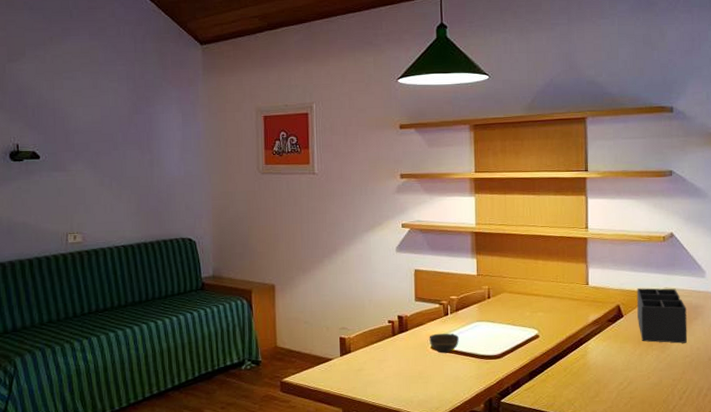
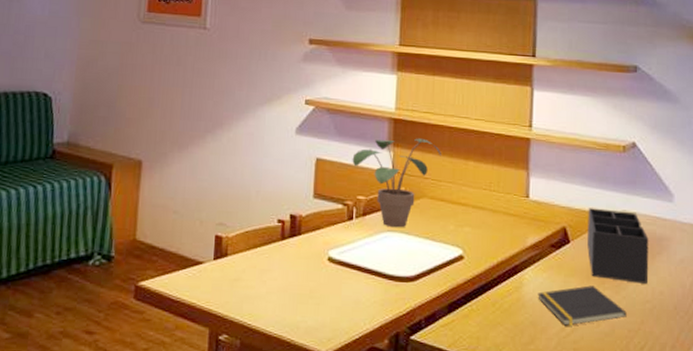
cup: present [429,333,459,354] -> none [326,241,364,269]
potted plant: none [444,246,516,318] -> present [352,138,441,228]
notepad: none [599,348,671,381] -> present [538,285,627,326]

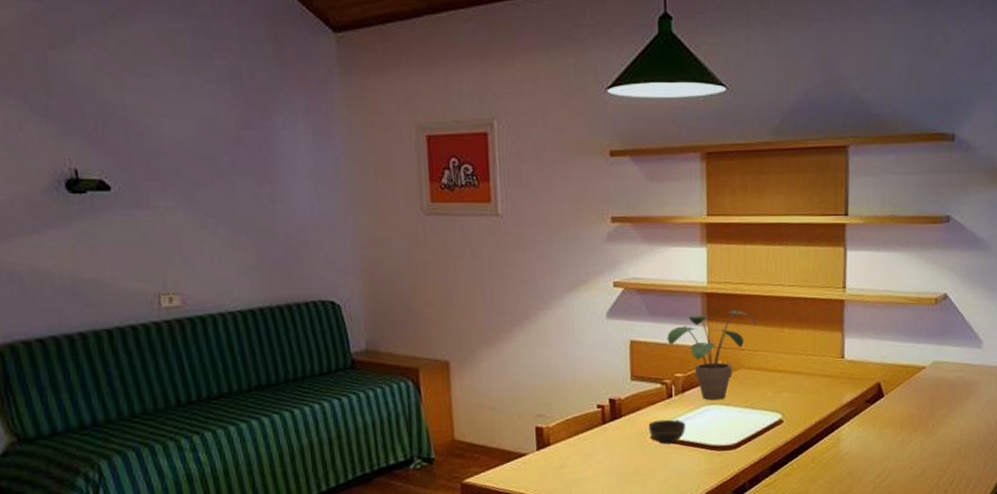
cup: none [326,241,364,269] -> present [648,419,685,445]
notepad: present [538,285,627,326] -> none [854,434,937,473]
desk organizer: present [587,208,649,284] -> none [901,361,958,427]

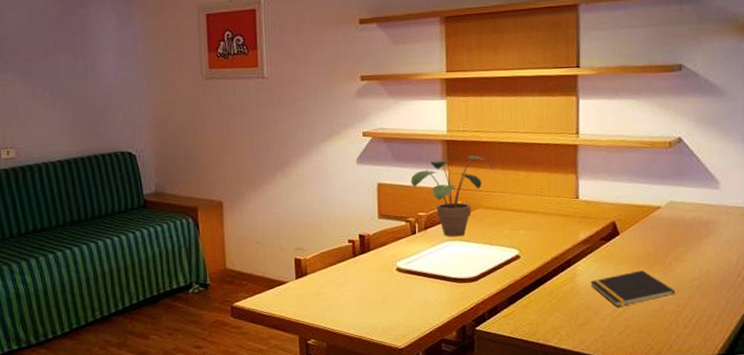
cup: present [648,419,685,445] -> none [394,253,428,276]
notepad: none [854,434,937,473] -> present [590,270,675,307]

